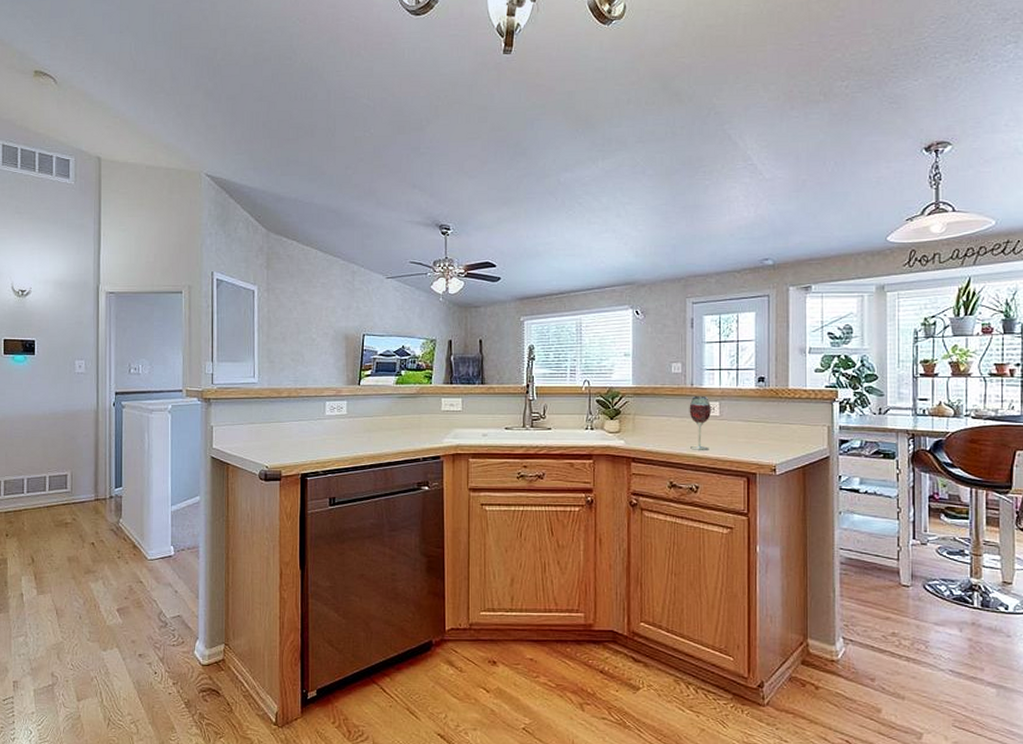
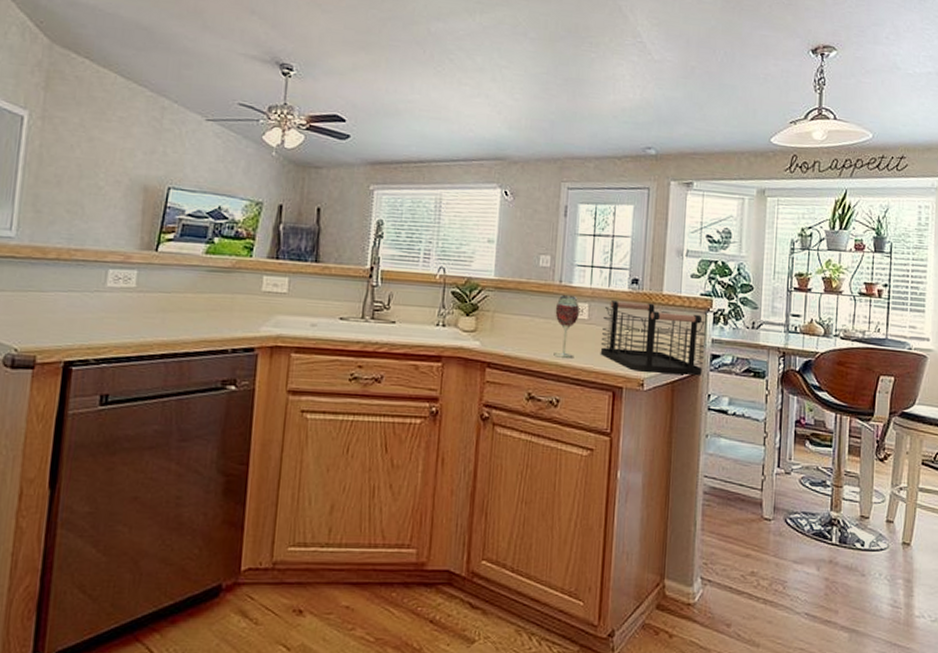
dish rack: none [733,398,833,460] -> present [600,300,706,376]

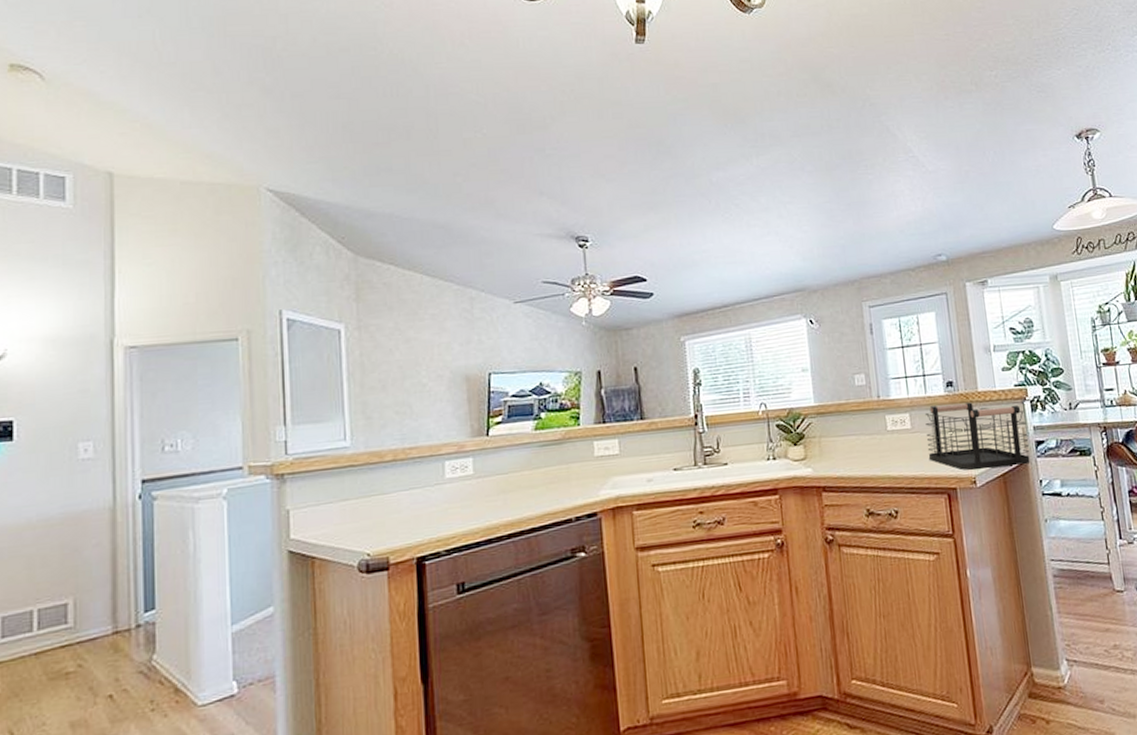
wineglass: present [553,295,579,358] -> none [878,408,905,470]

